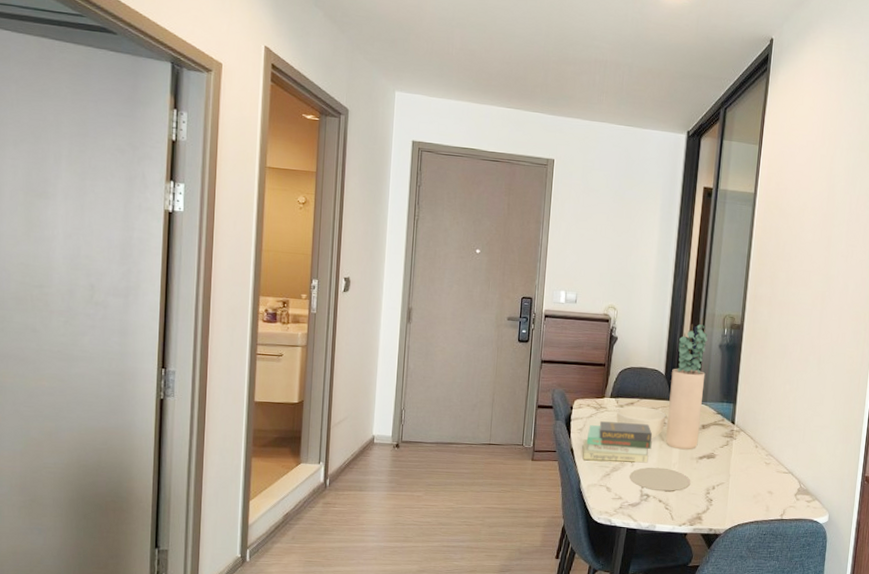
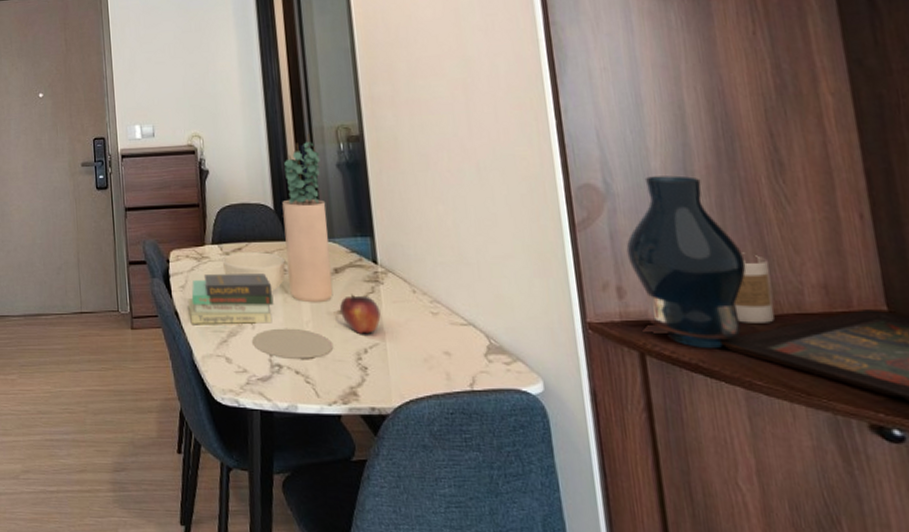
fruit: none [700,445,730,475] -> present [339,294,381,334]

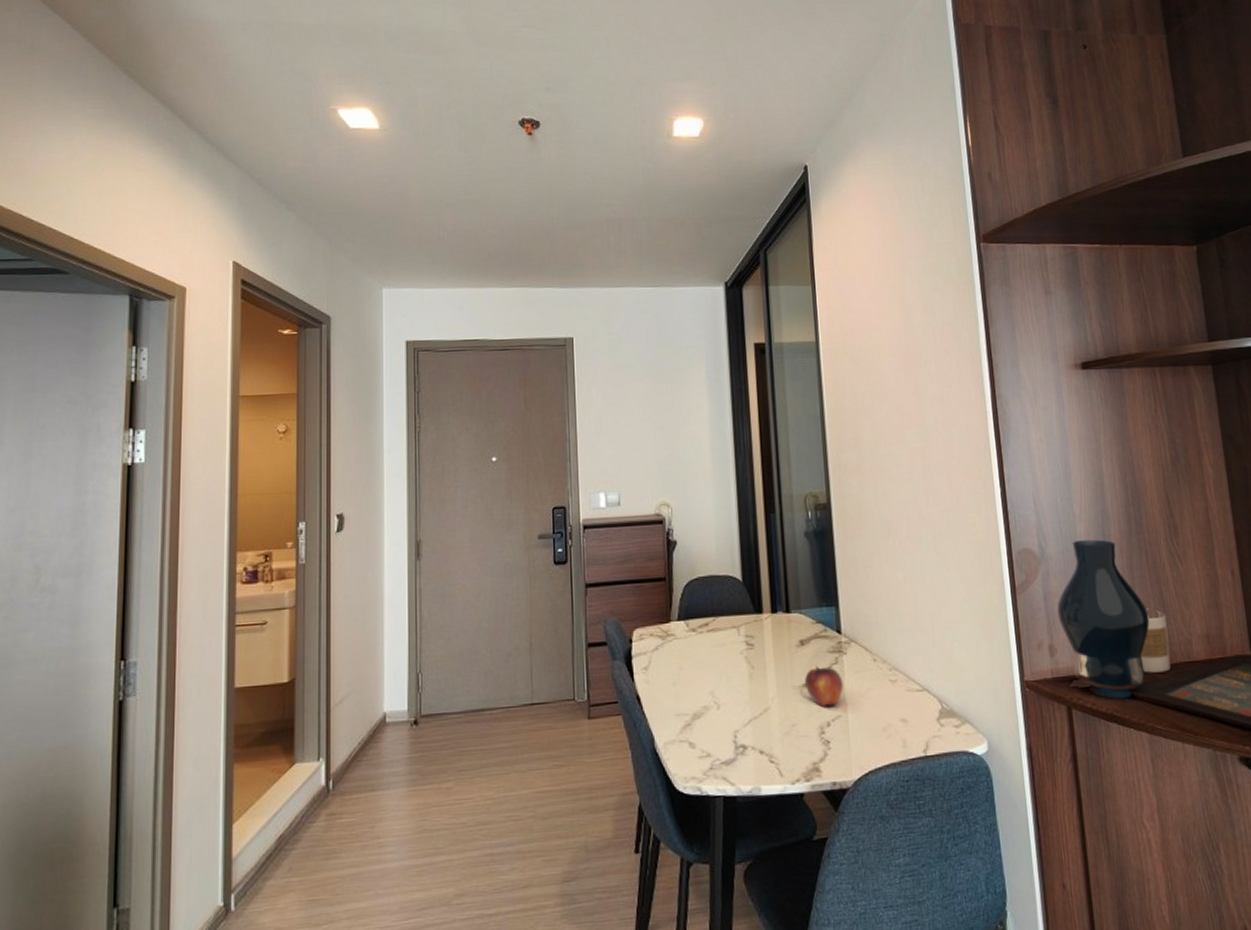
books: present [187,273,274,324] -> none [650,649,740,708]
bowl: present [222,252,286,292] -> none [687,626,753,669]
placemat: present [251,328,334,360] -> none [716,705,798,739]
vase: present [282,133,333,303] -> none [750,502,799,678]

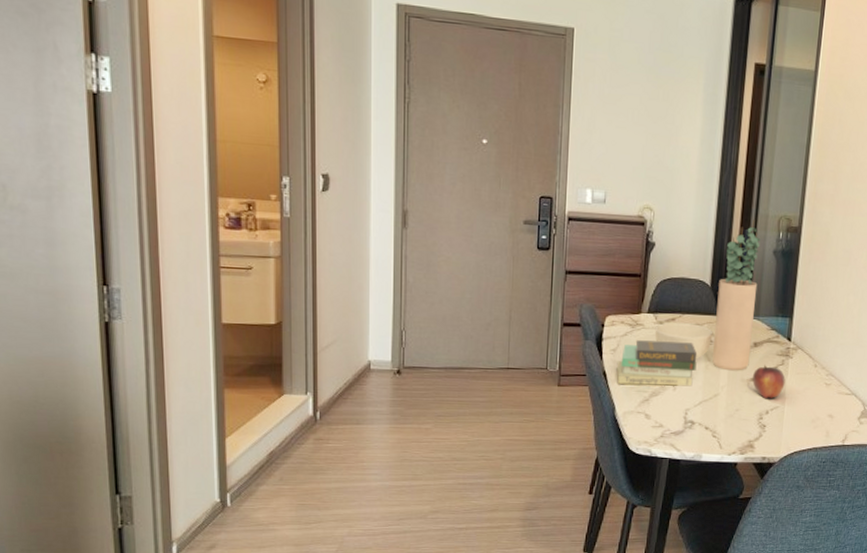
books: none [650,649,740,708] -> present [616,340,698,387]
bowl: none [687,626,753,669] -> present [655,322,714,359]
vase: none [750,502,799,678] -> present [712,219,761,371]

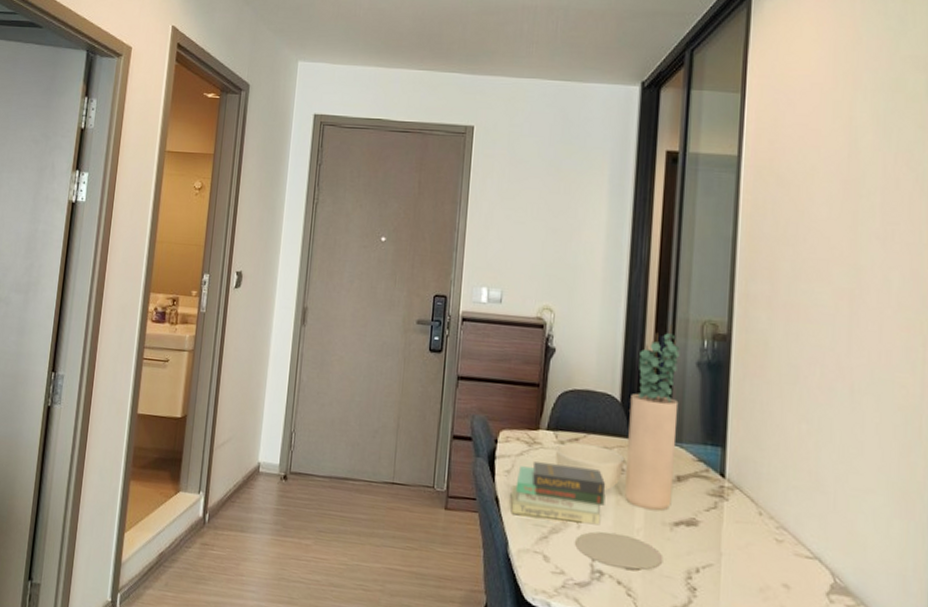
placemat: none [671,390,742,418] -> present [574,531,664,571]
fruit: present [752,365,785,398] -> none [675,506,720,552]

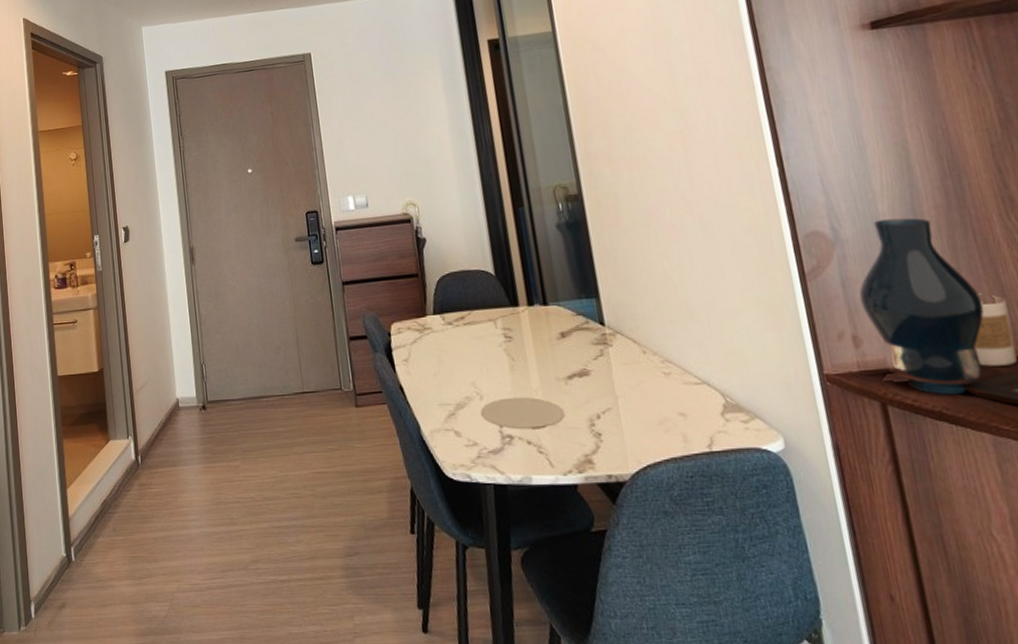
books: present [510,461,606,526] -> none [411,342,501,398]
bowl: present [555,443,625,492] -> none [444,320,511,361]
vase: present [625,324,680,511] -> none [502,195,561,370]

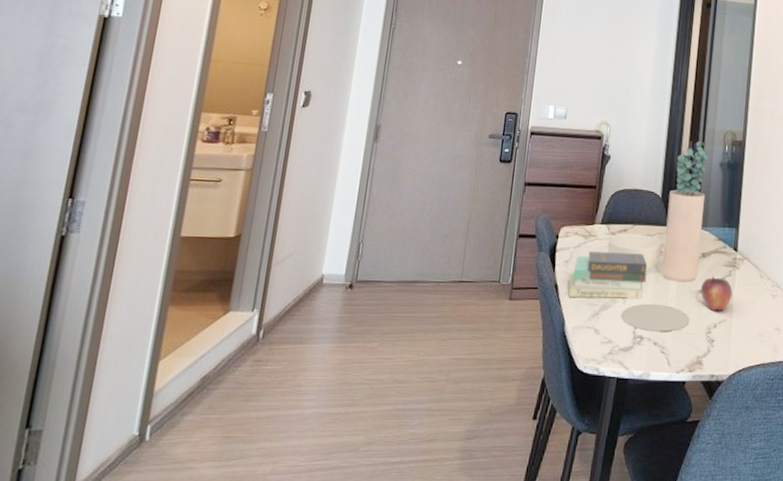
books: none [411,342,501,398] -> present [568,251,648,299]
bowl: none [444,320,511,361] -> present [607,233,664,271]
vase: none [502,195,561,370] -> present [662,134,708,283]
fruit: none [568,358,612,399] -> present [700,276,733,311]

